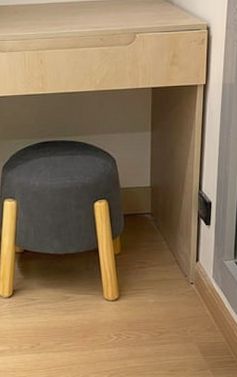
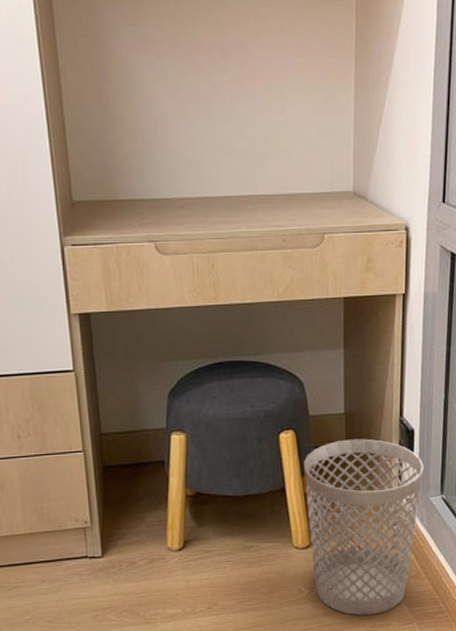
wastebasket: none [114,209,219,361] -> present [303,438,423,616]

